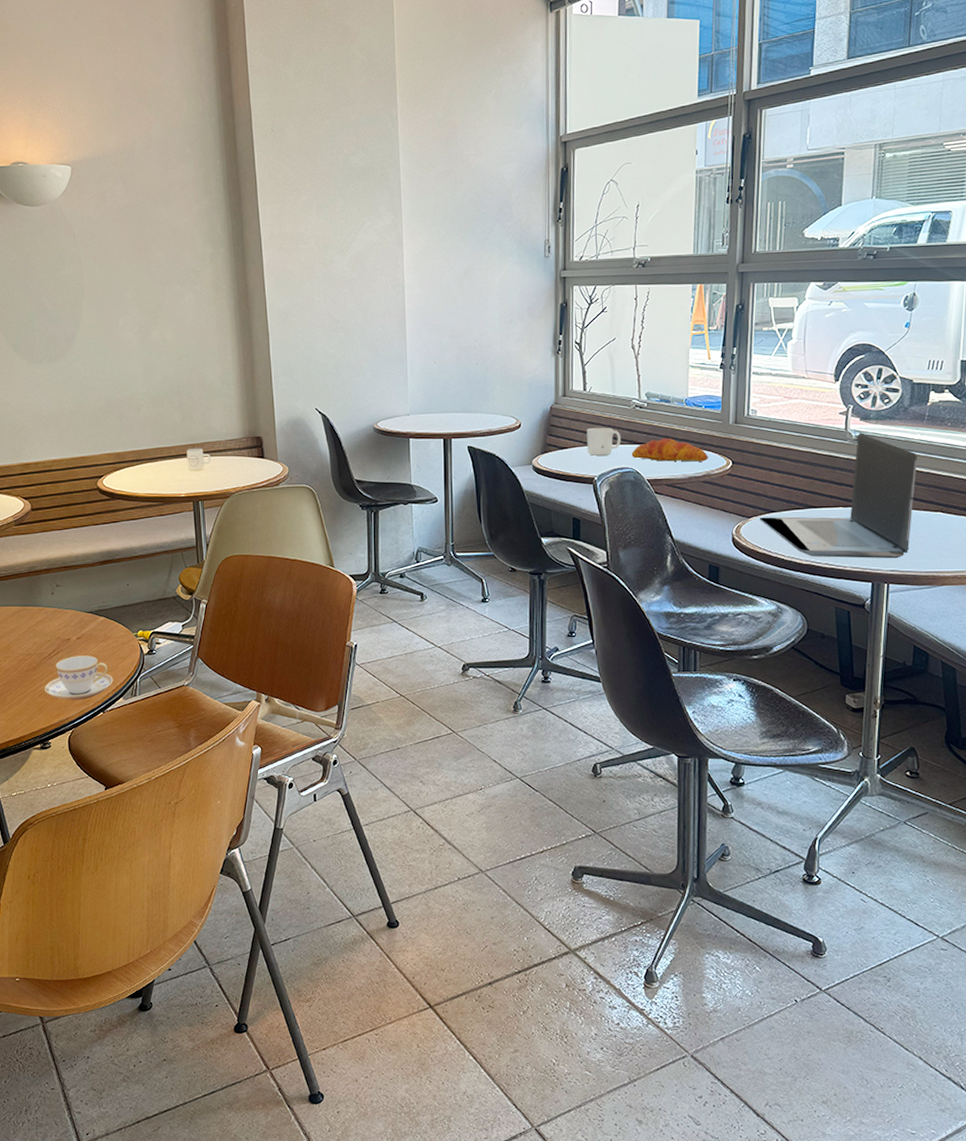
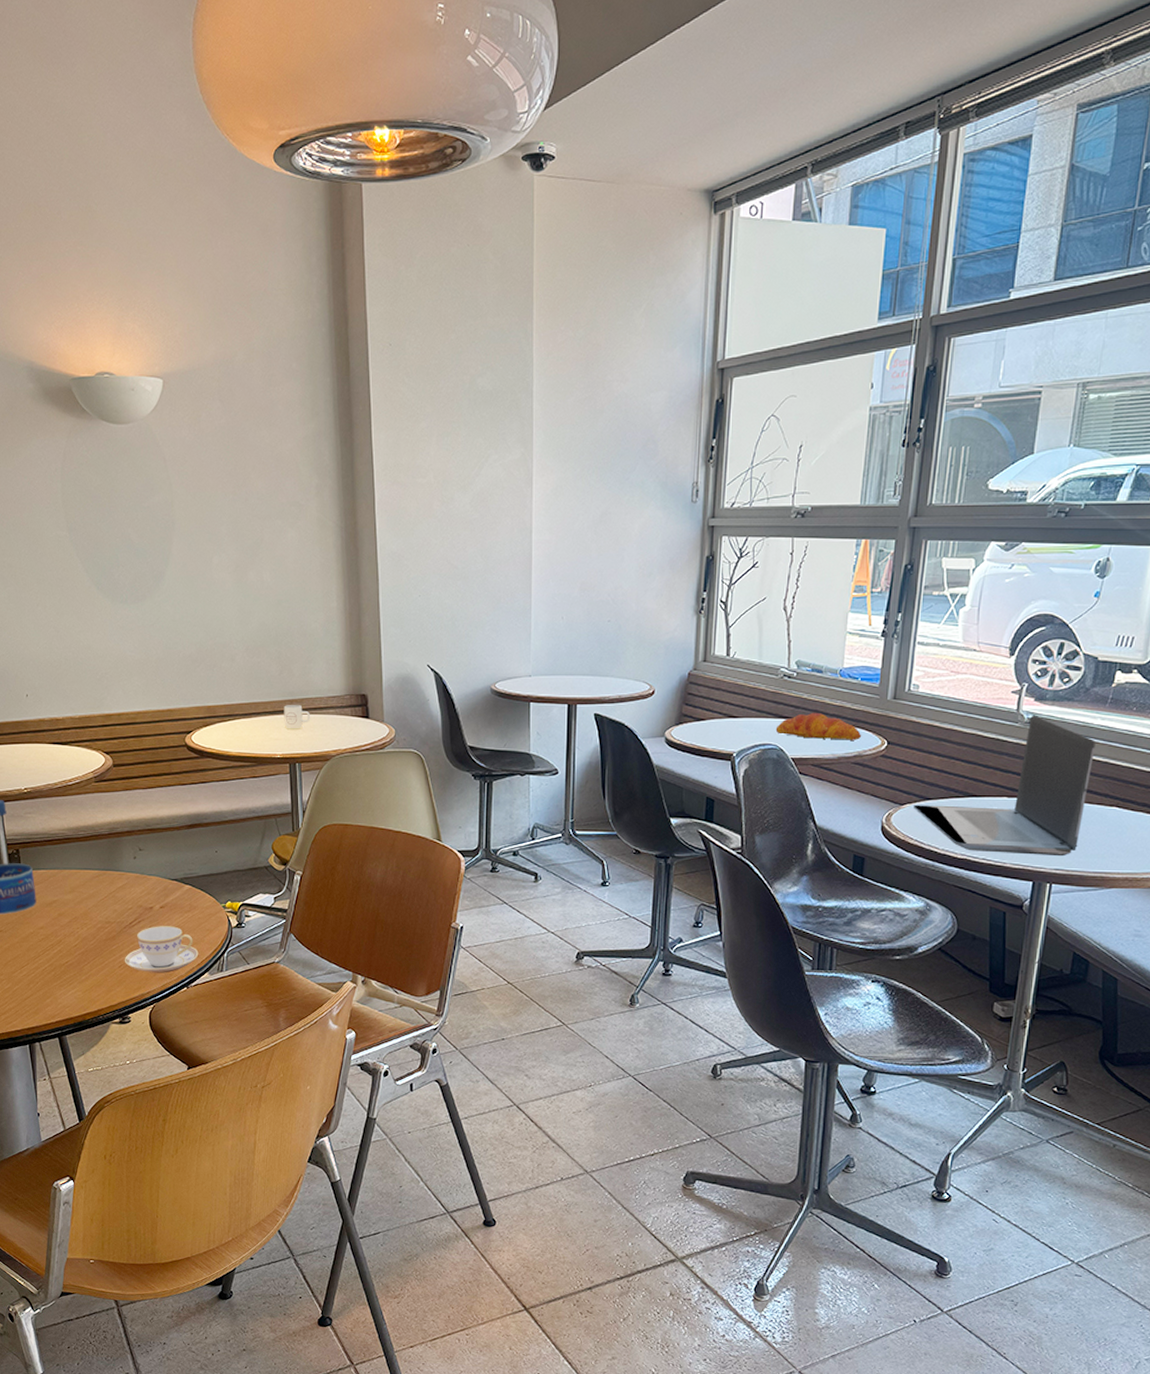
mug: present [587,427,622,456] -> none [727,697,766,729]

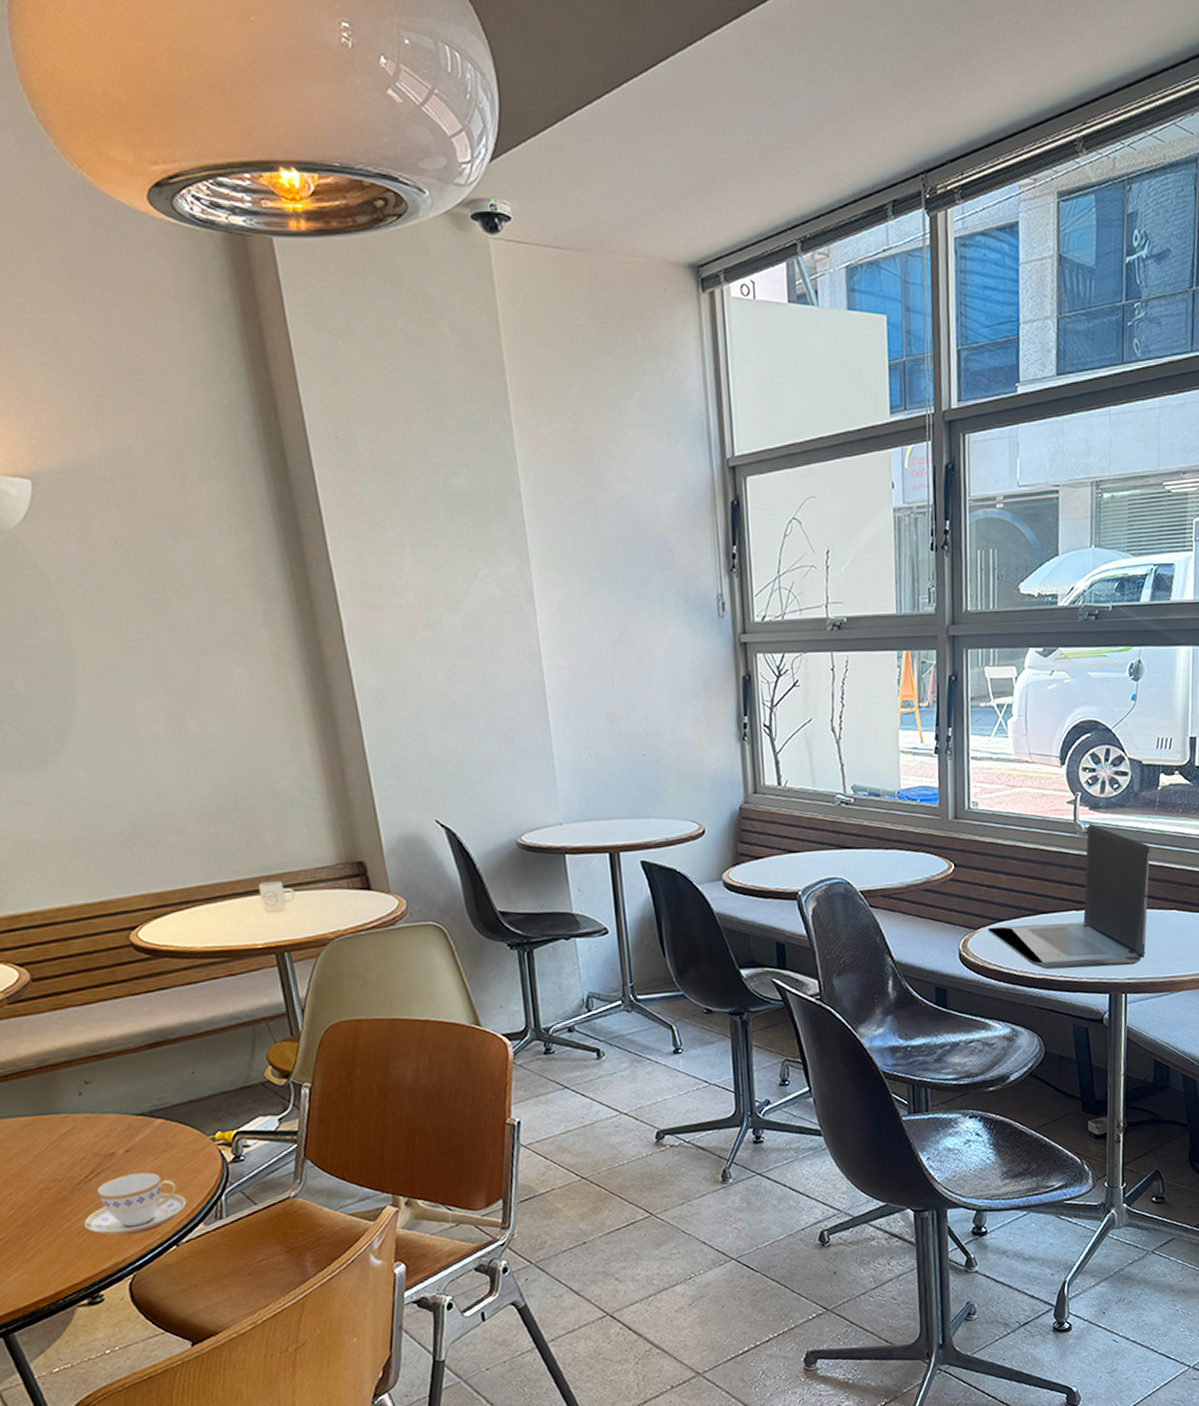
croissant: present [775,712,862,740] -> none [839,839,928,868]

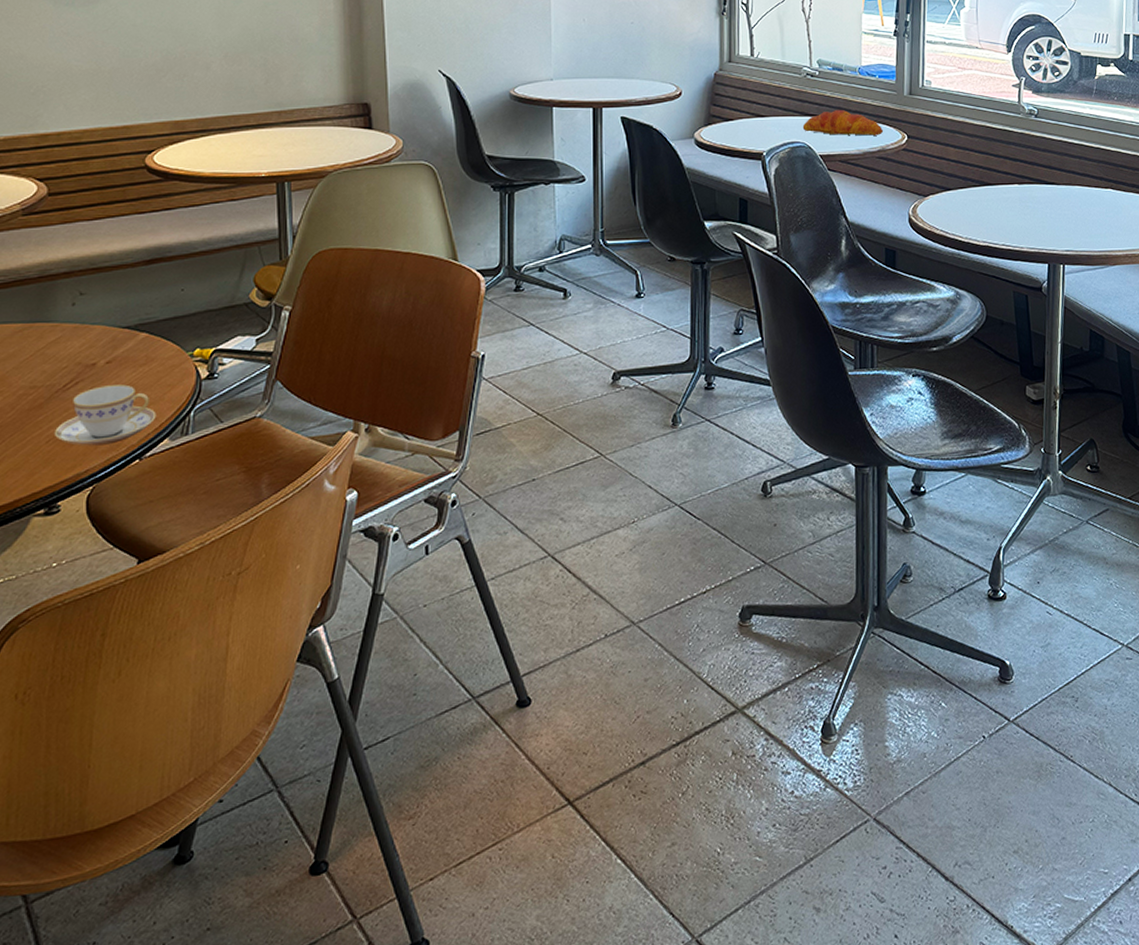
mug: present [258,881,295,914] -> none [270,117,302,146]
croissant: none [839,839,928,868] -> present [802,109,884,136]
laptop computer: present [987,824,1150,970] -> none [935,106,1088,239]

